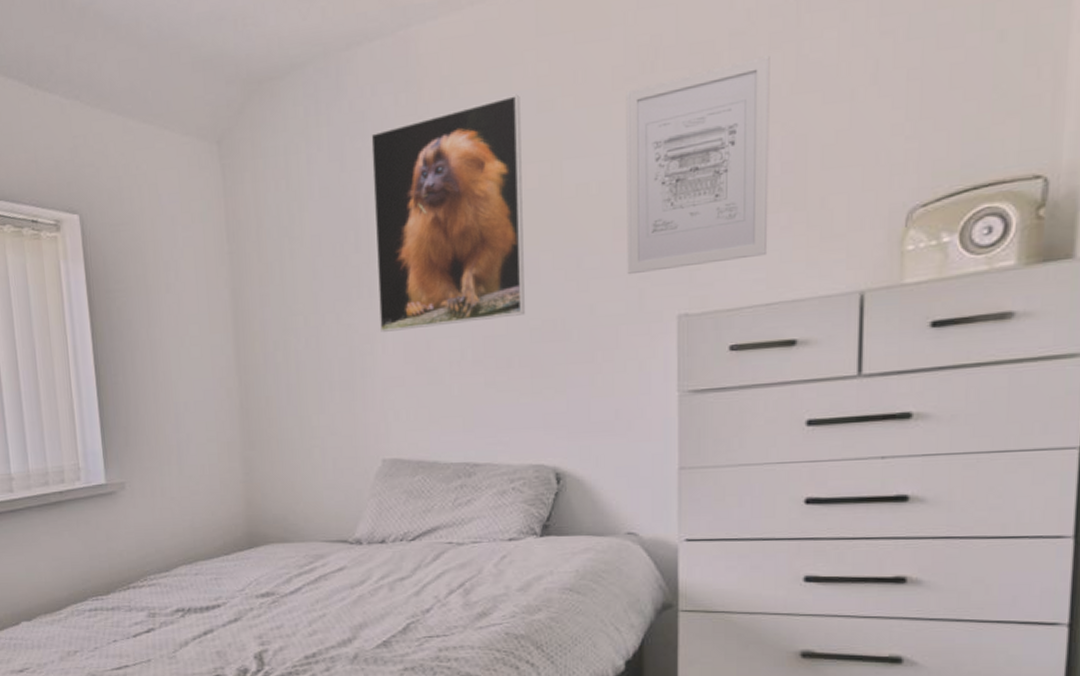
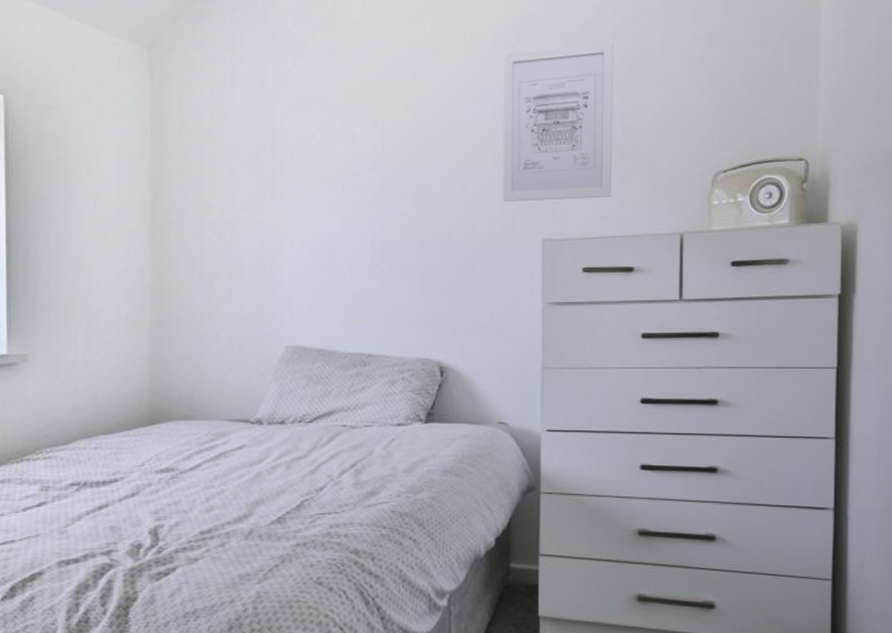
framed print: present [371,94,525,332] -> none [289,44,419,231]

